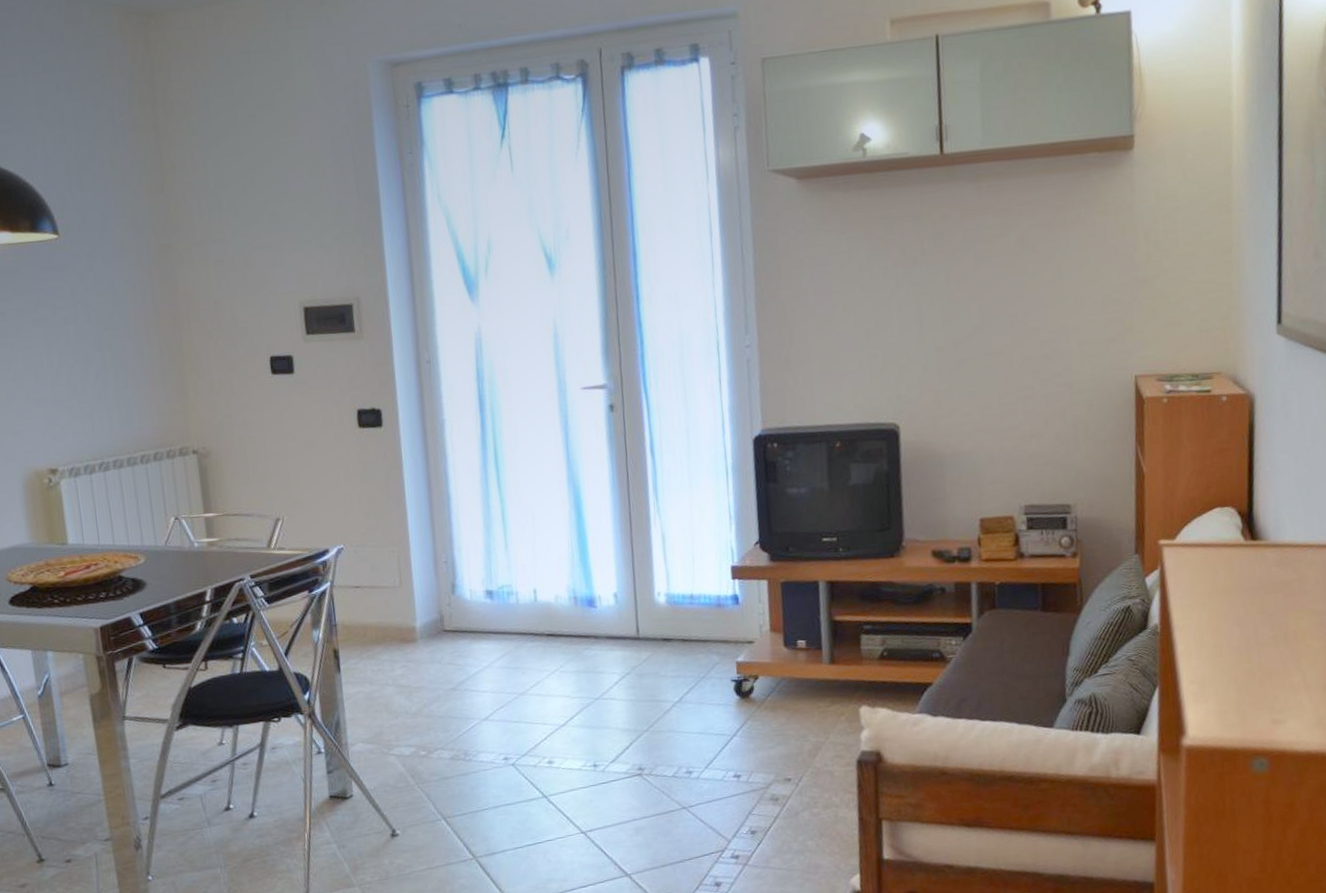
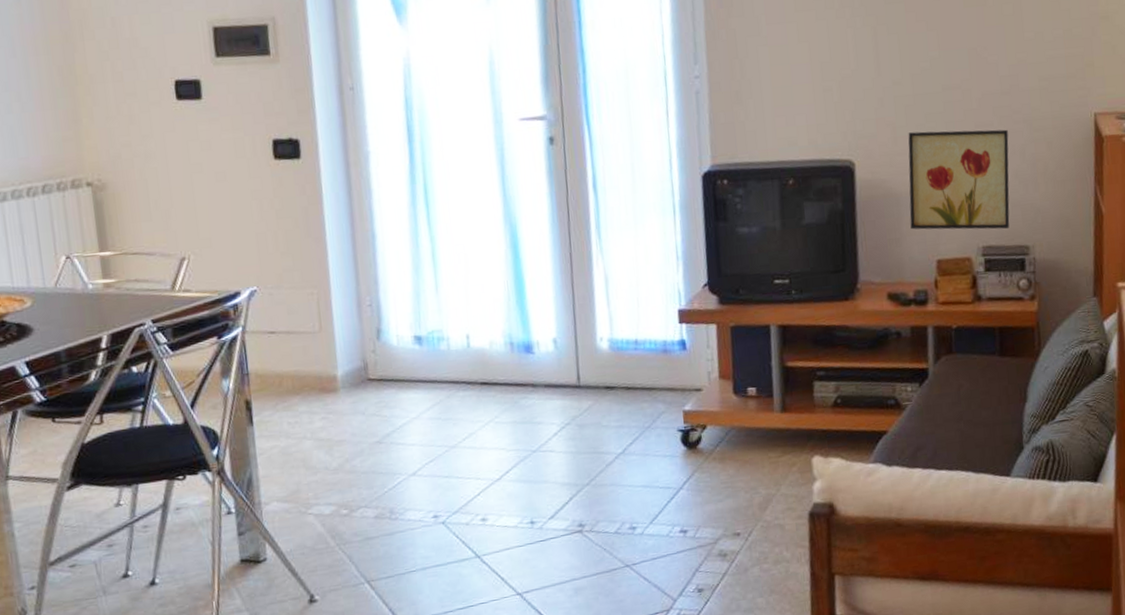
wall art: none [951,392,1052,490] -> present [908,129,1010,230]

